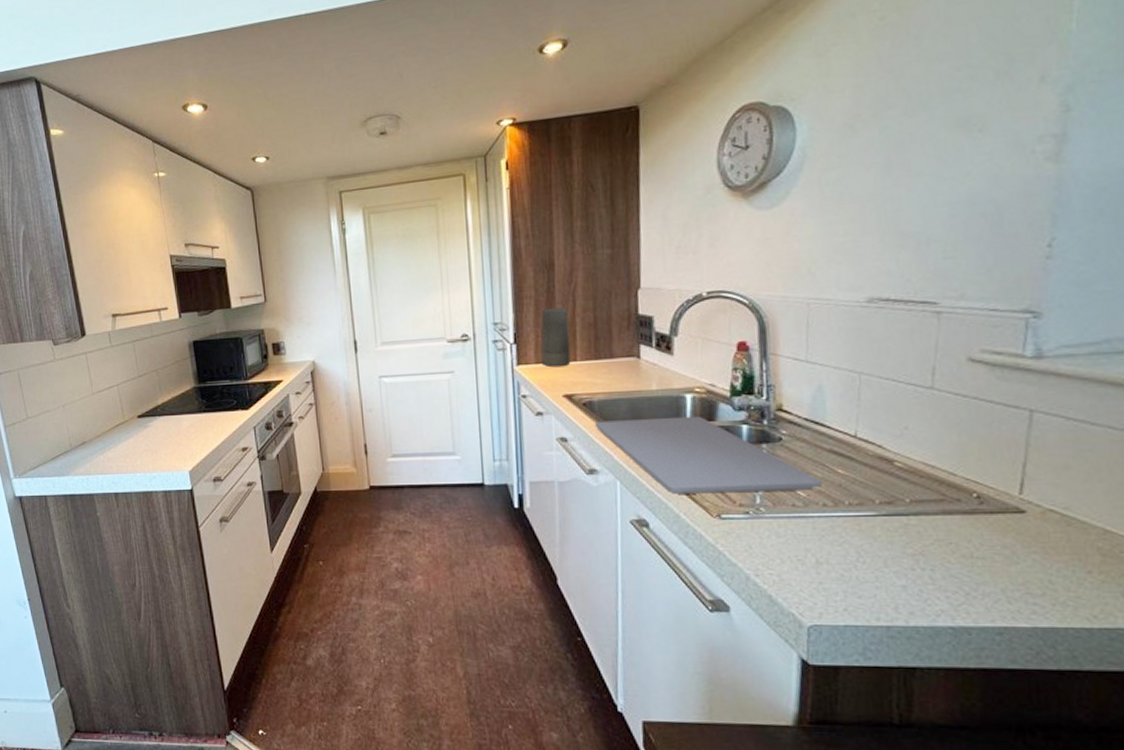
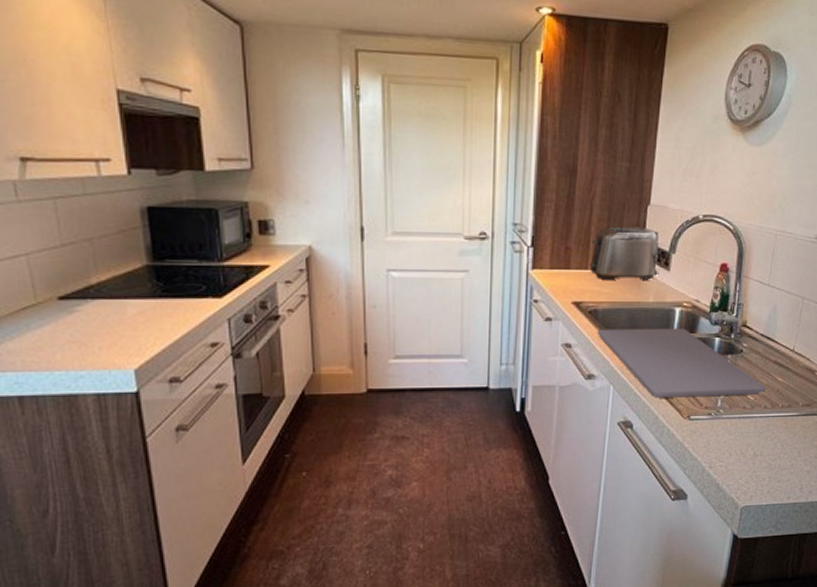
canister: present [541,307,571,367] -> none [556,214,584,274]
toaster: none [578,312,659,371] -> present [590,226,658,281]

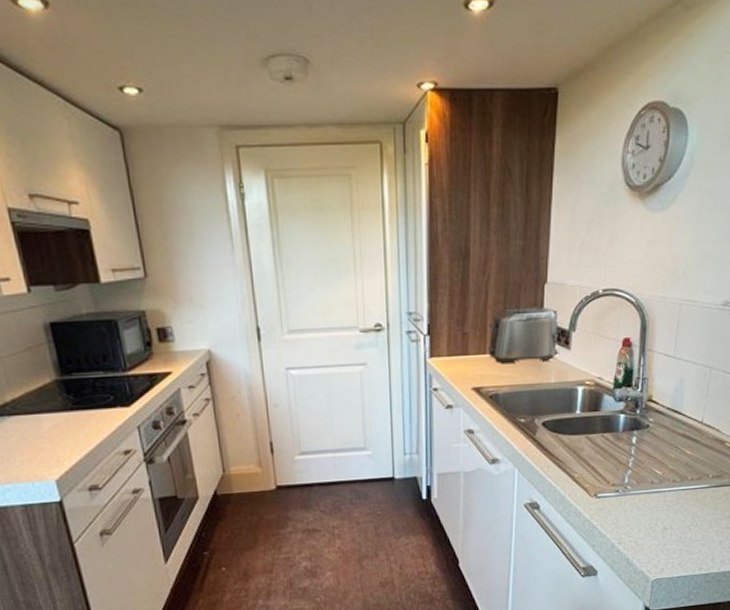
cutting board: present [597,328,766,398] -> none [499,406,674,478]

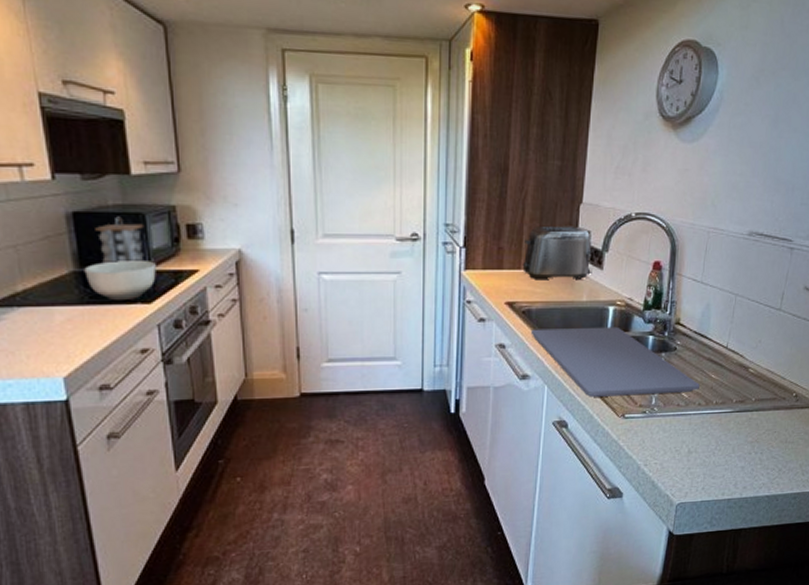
bowl: none [65,364,133,406] -> present [84,259,156,301]
spice rack: none [72,324,120,371] -> present [95,216,145,264]
cutting board: none [499,406,674,478] -> present [530,326,700,397]

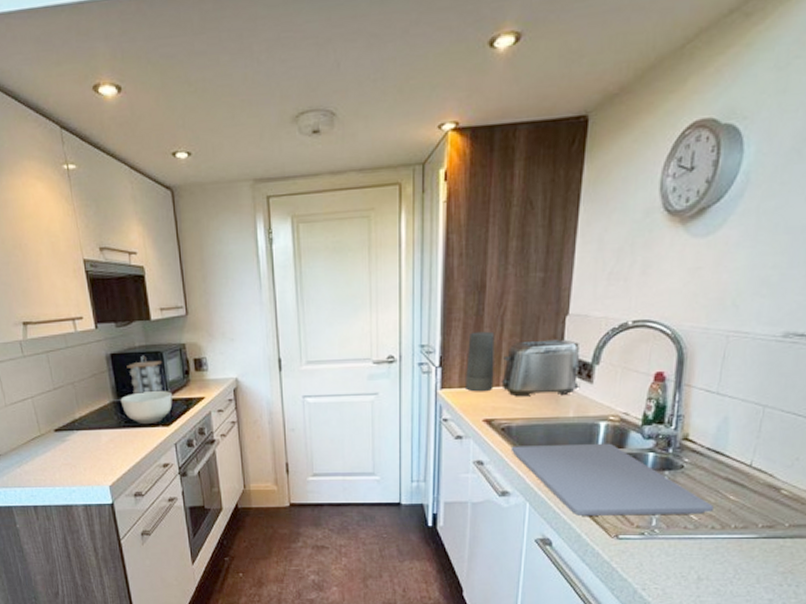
canister: none [489,214,517,274] -> present [466,331,495,392]

